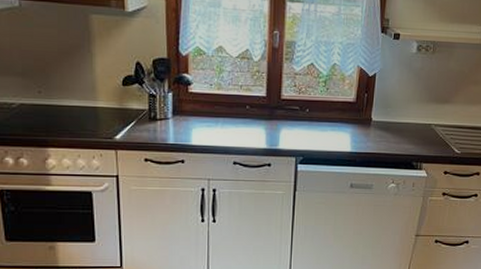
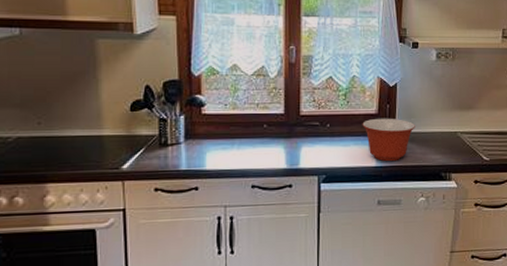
mixing bowl: none [340,106,391,149] -> present [362,118,415,162]

